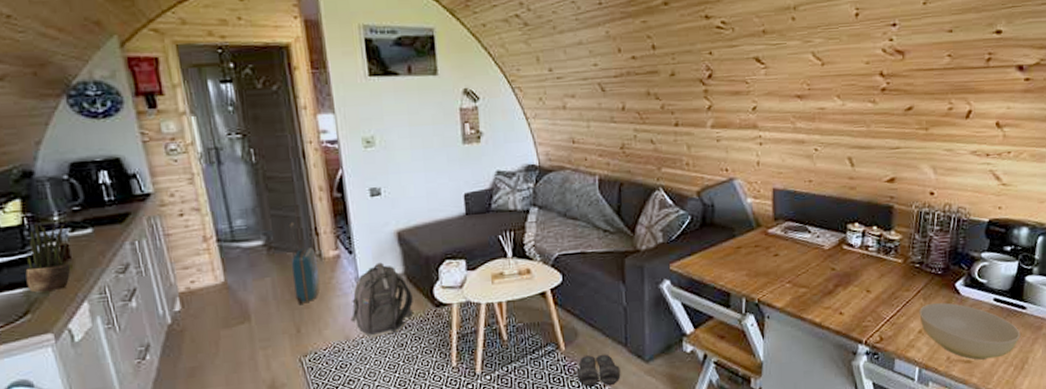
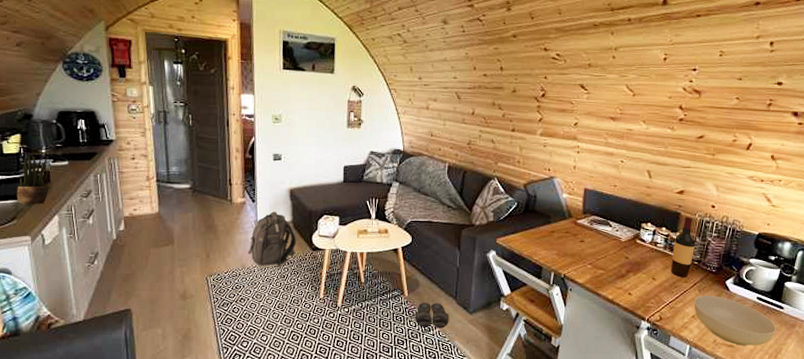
suitcase: present [287,221,320,305] -> none [208,173,229,237]
wine bottle: none [887,209,915,286] -> present [670,216,696,278]

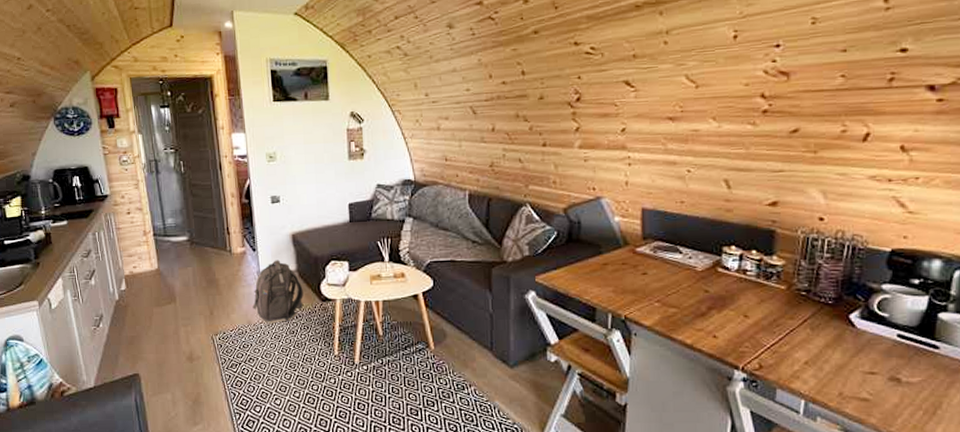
potted plant: present [17,153,49,205] -> none [22,215,52,269]
slippers: present [414,302,449,328] -> none [444,356,486,385]
wine bottle: present [670,216,696,278] -> none [768,234,801,313]
bowl: present [694,294,777,346] -> none [805,333,932,399]

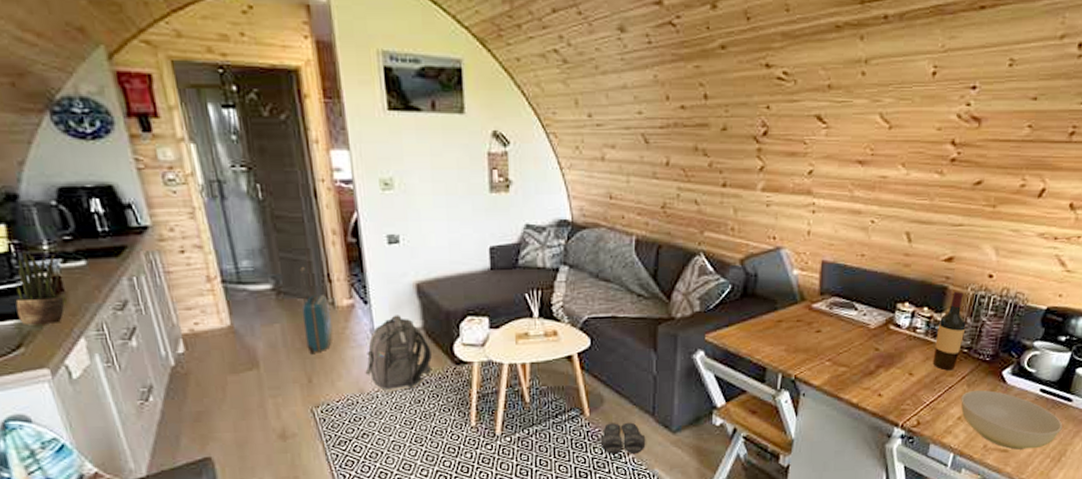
potted plant: none [22,215,52,269] -> present [15,251,65,326]
suitcase: none [206,222,230,292] -> present [297,266,333,355]
slippers: none [444,356,486,385] -> present [600,422,646,454]
wine bottle: none [768,234,801,313] -> present [932,291,966,371]
bowl: none [805,333,932,399] -> present [960,389,1063,450]

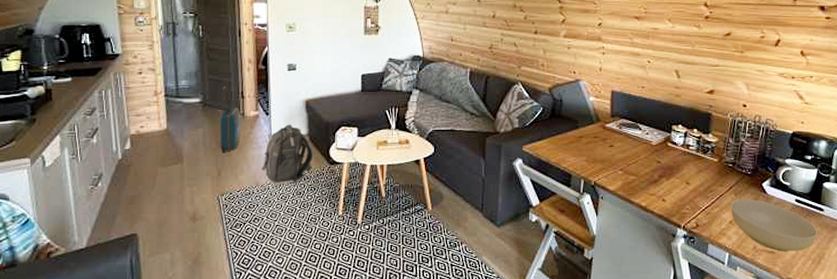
potted plant: present [15,251,65,326] -> none [16,70,51,125]
slippers: present [600,422,646,454] -> none [439,216,476,243]
wine bottle: present [932,291,966,371] -> none [704,117,729,181]

